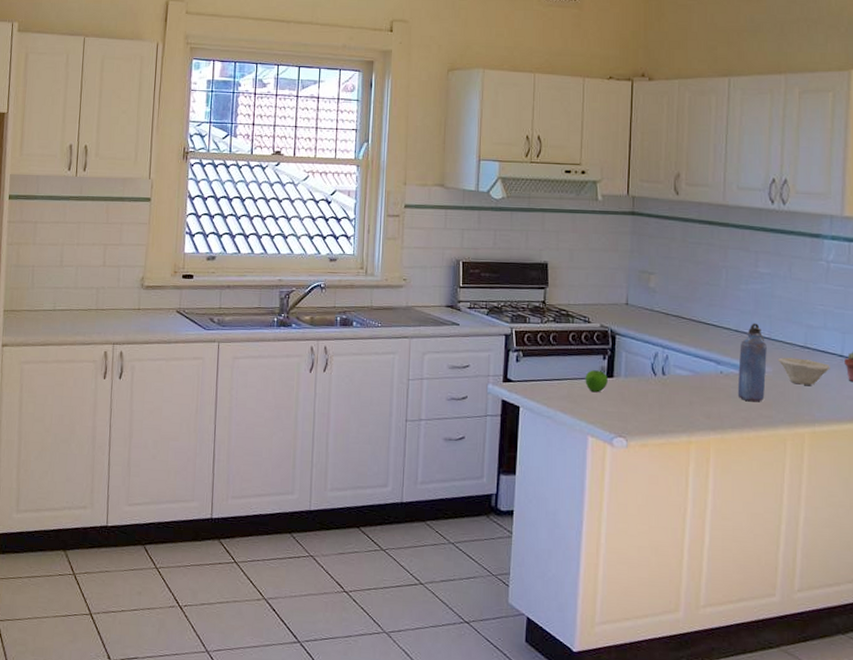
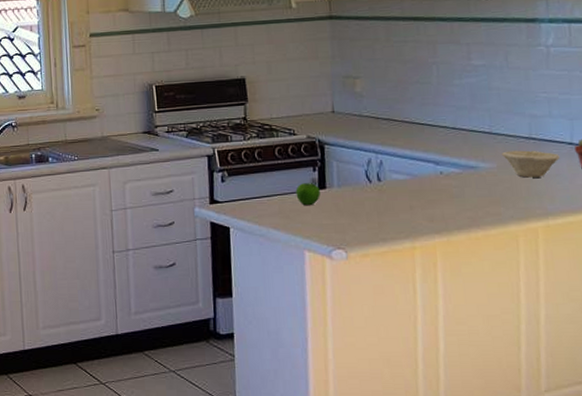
water bottle: present [737,323,767,402] -> none [459,118,491,201]

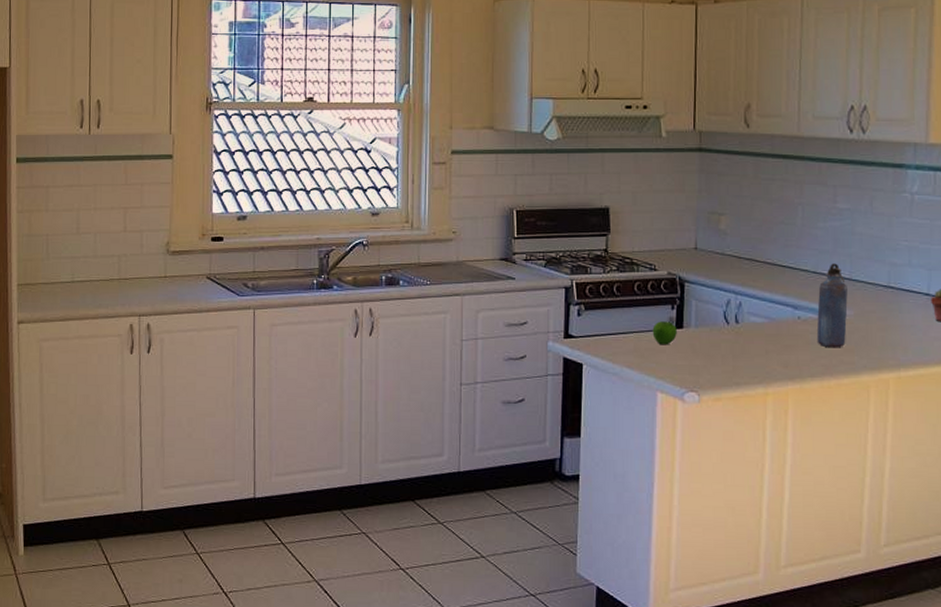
water bottle: none [459,118,491,201] -> present [816,263,848,348]
bowl: present [501,150,560,178] -> none [859,298,916,327]

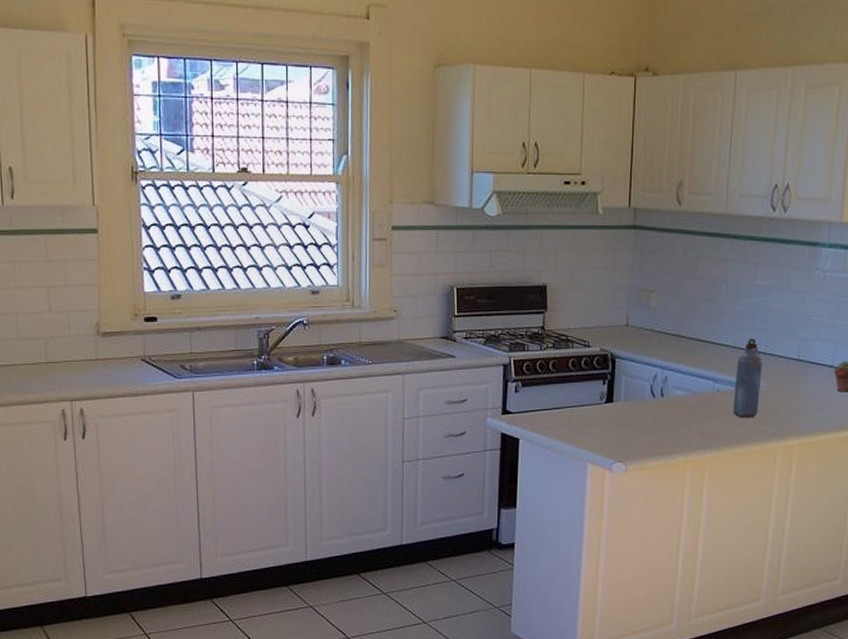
apple: present [652,321,677,345] -> none [585,396,607,419]

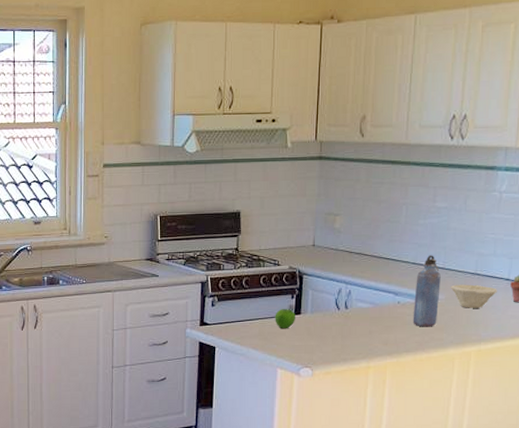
apple: none [585,396,607,419] -> present [275,309,295,329]
bowl: none [772,371,821,398] -> present [450,284,497,308]

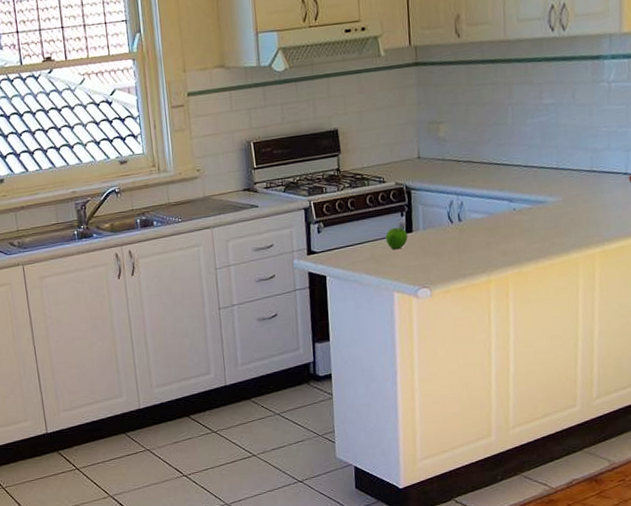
water bottle: present [412,255,441,327] -> none [530,155,557,233]
bowl: present [450,284,497,308] -> none [566,182,616,209]

